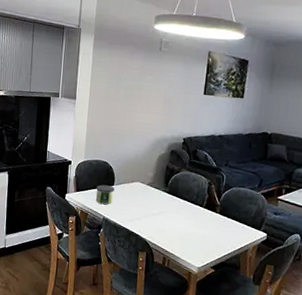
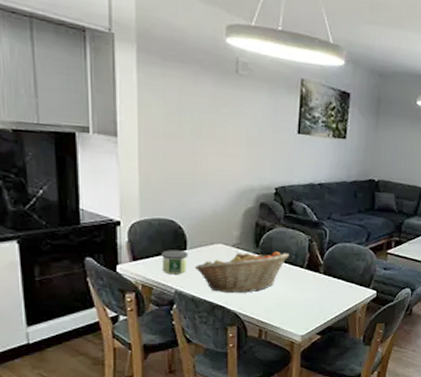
fruit basket: none [118,189,191,225] -> present [194,251,289,293]

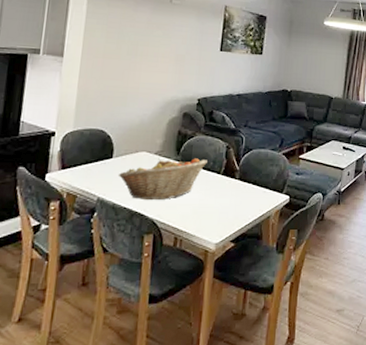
candle: present [161,250,188,275] -> none [88,158,114,183]

